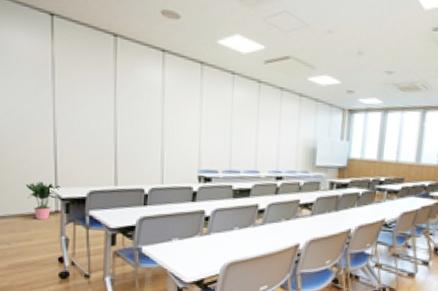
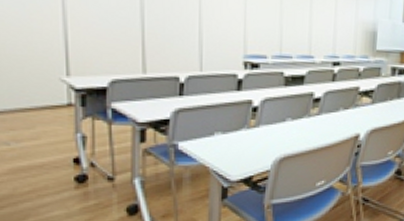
potted plant: present [26,181,60,220] -> none [28,68,73,115]

